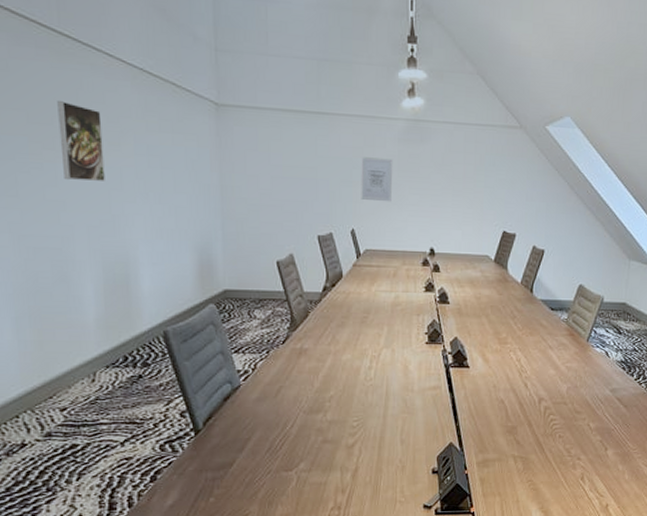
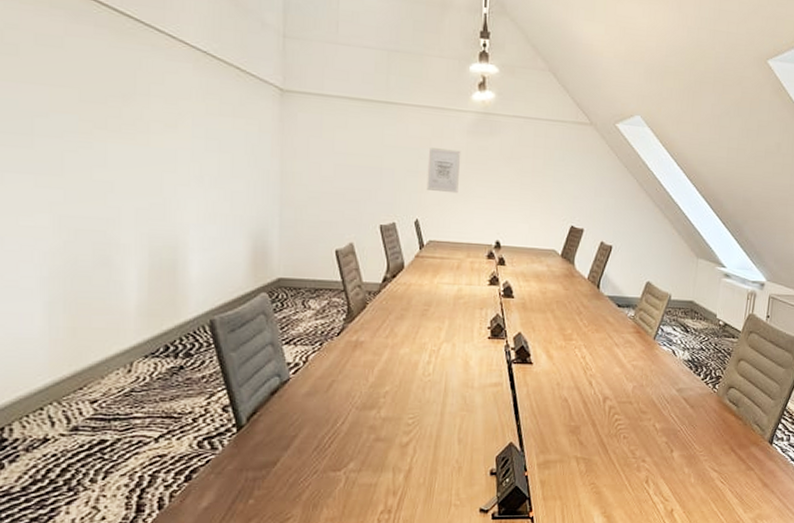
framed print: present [57,101,105,181] -> none [113,80,159,163]

